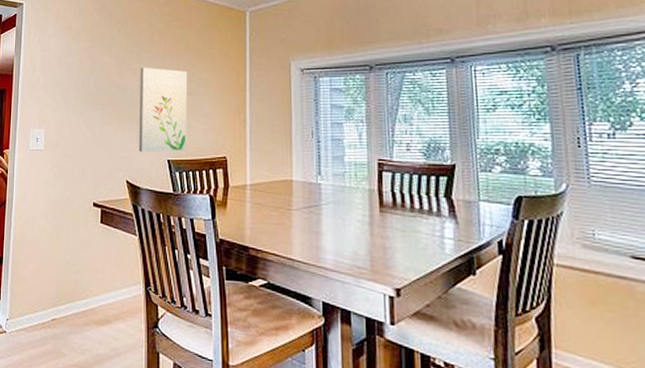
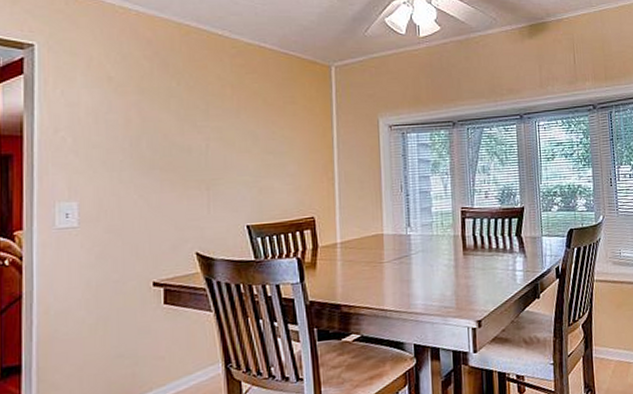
wall art: present [138,67,188,153] -> none [208,124,269,220]

